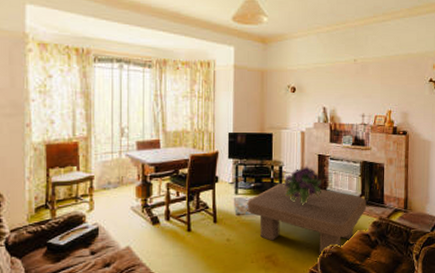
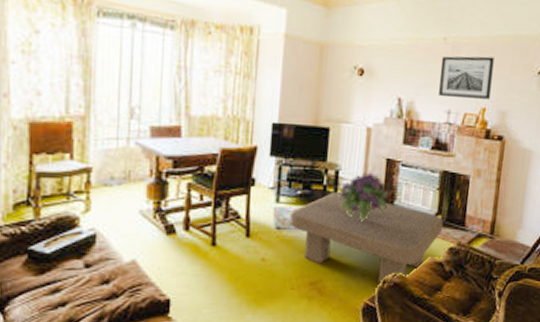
wall art: none [353,71,394,105] -> present [438,56,495,99]

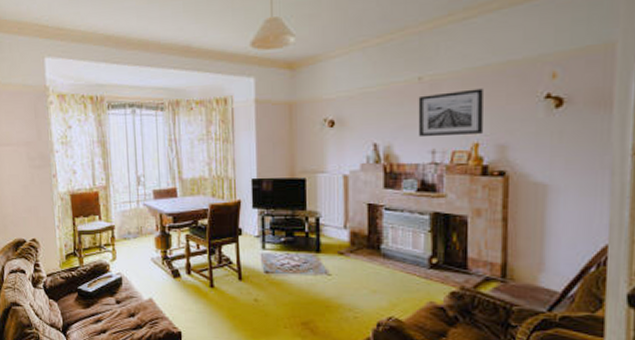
coffee table: present [290,191,444,286] -> none [277,237,441,329]
bouquet: present [338,172,389,222] -> none [321,218,375,265]

